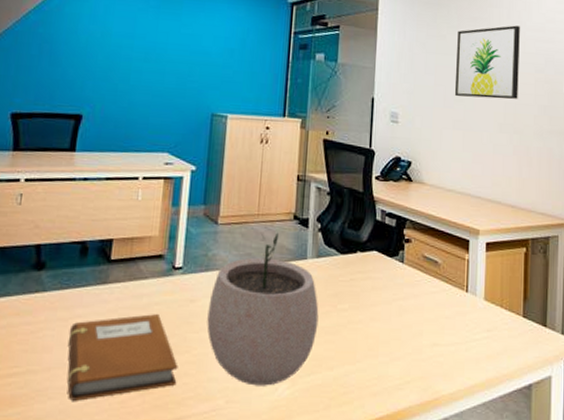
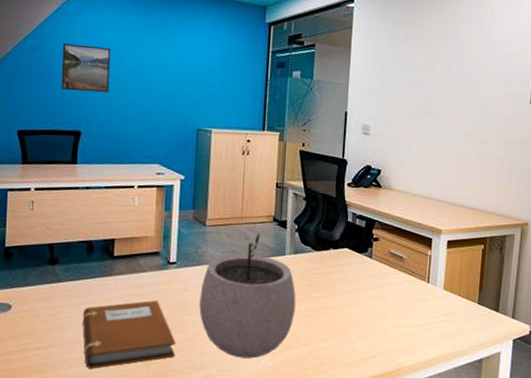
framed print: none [63,19,122,73] -> present [61,43,111,93]
wall art: present [454,25,520,100] -> none [423,40,490,112]

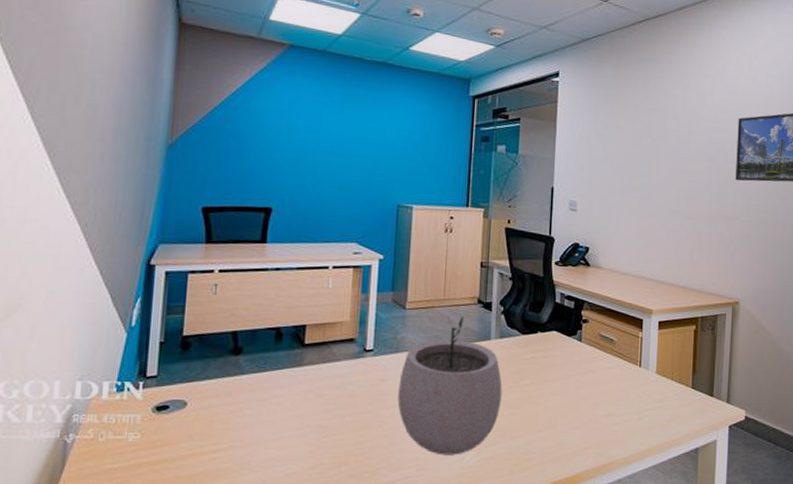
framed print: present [61,43,111,93] -> none [251,115,307,167]
notebook: present [82,301,176,369] -> none [267,393,372,473]

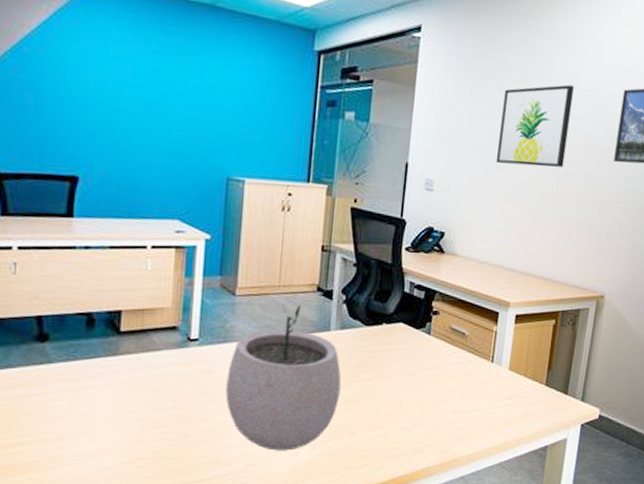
wall art: none [630,115,694,187] -> present [495,84,574,168]

